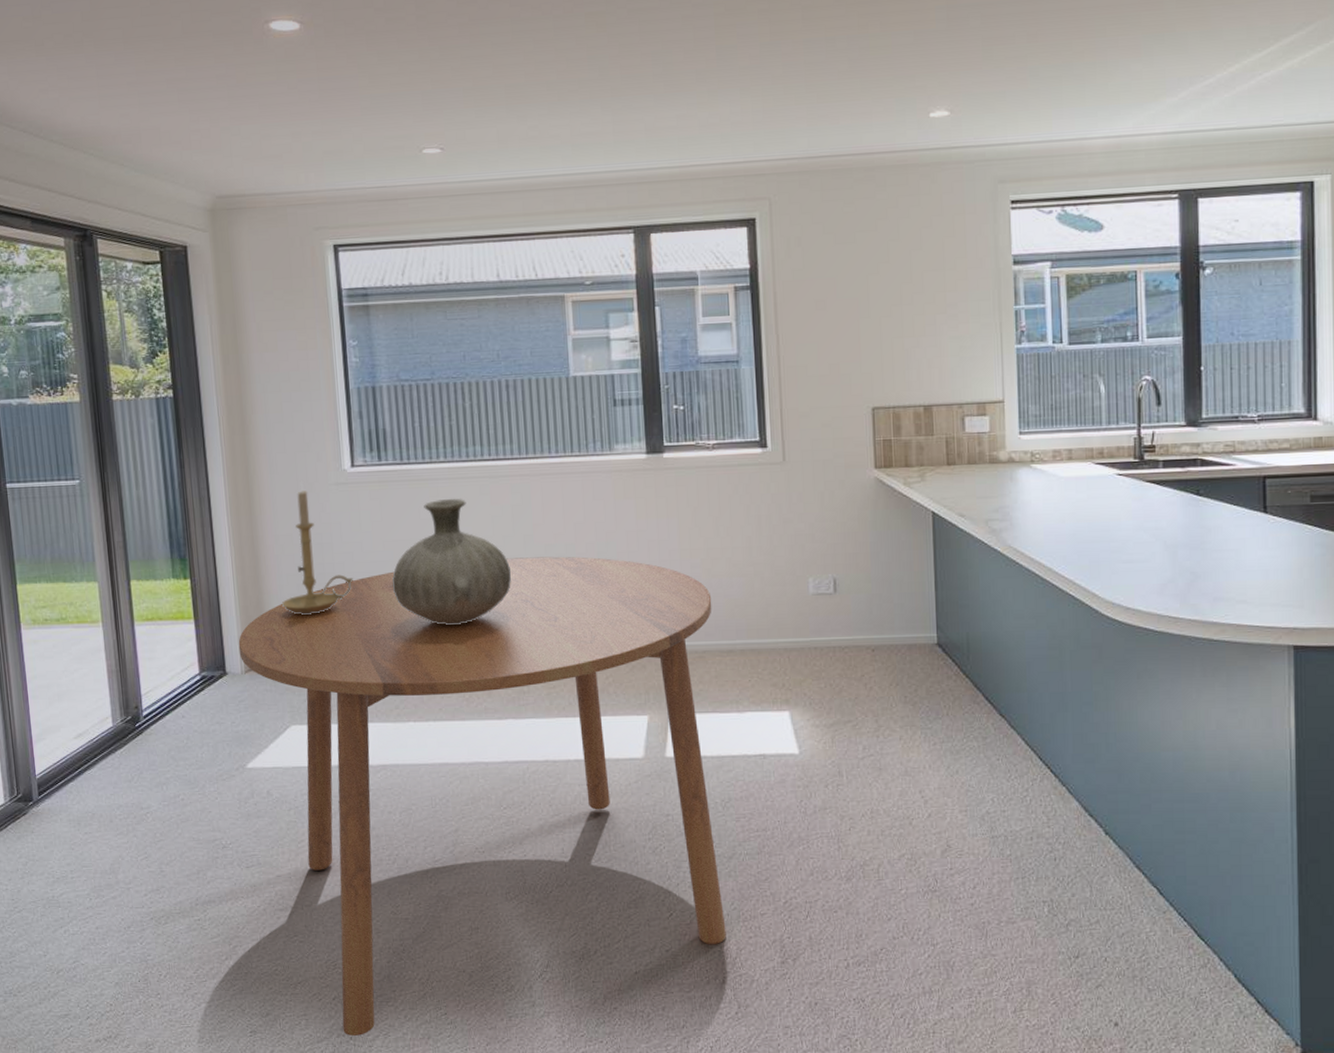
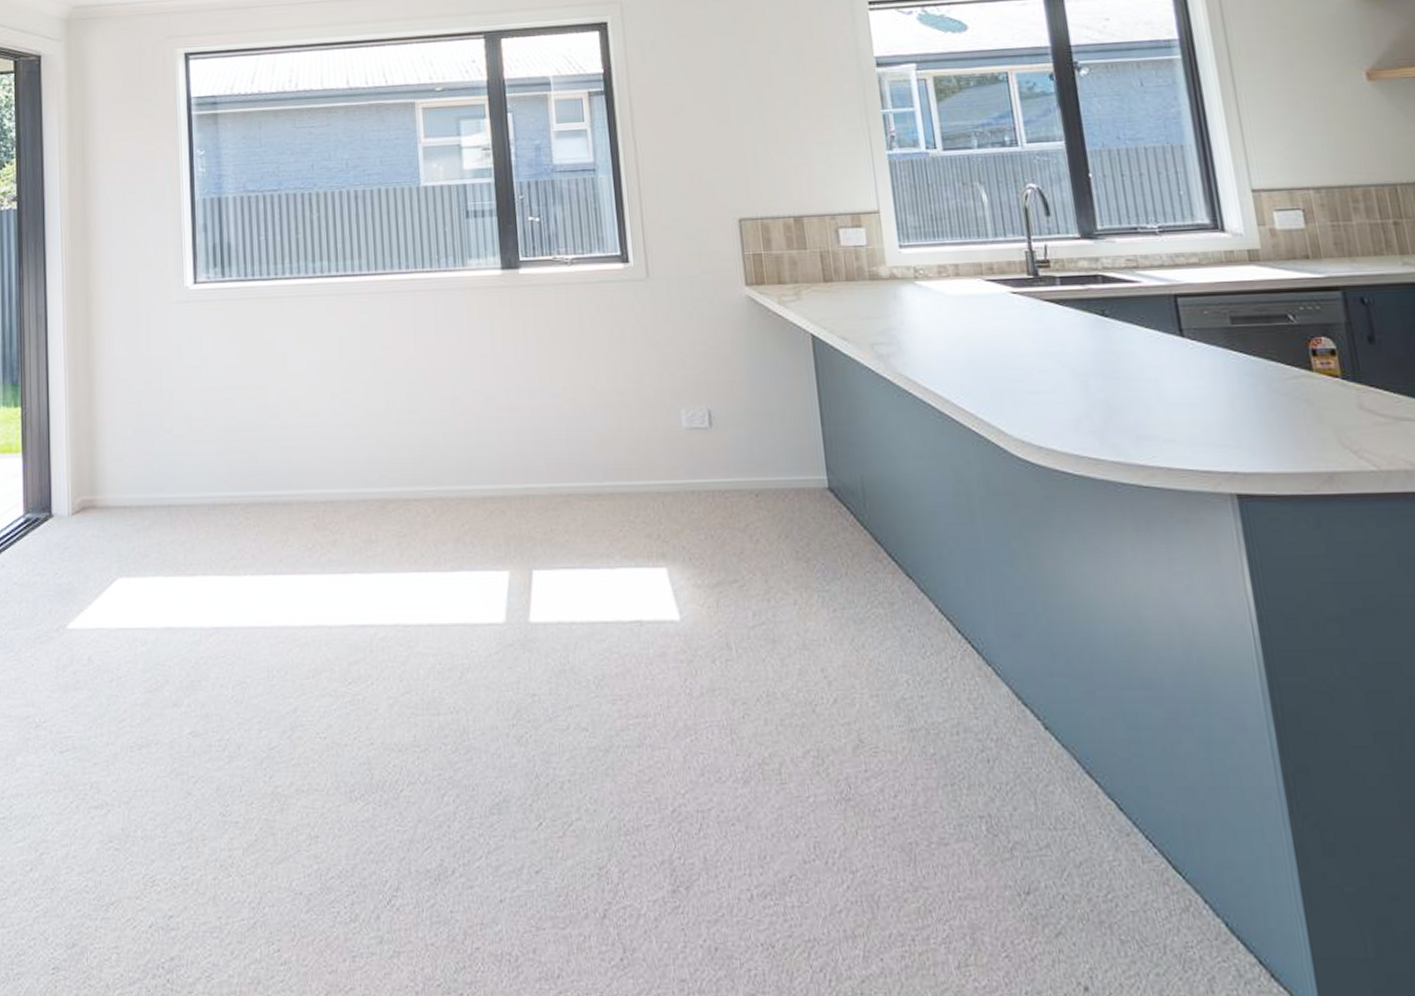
dining table: present [238,556,726,1037] -> none [67,383,606,979]
candle holder: present [281,489,353,615] -> none [114,308,191,448]
vase: present [392,498,511,625] -> none [232,317,359,461]

